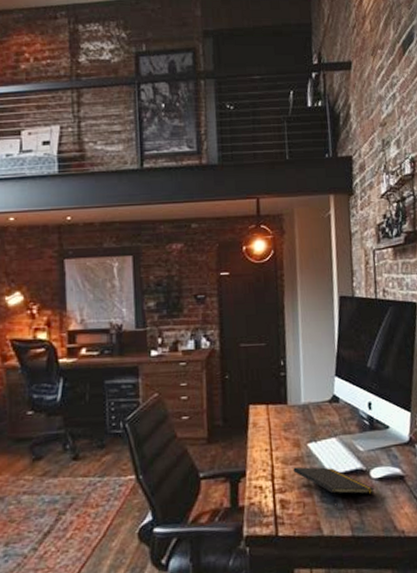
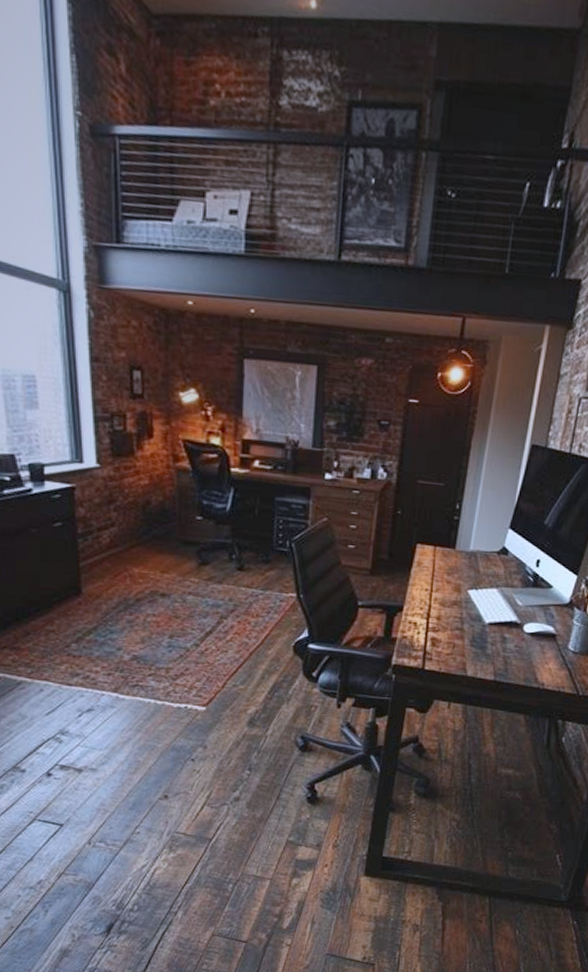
notepad: present [293,466,375,504] -> none [449,610,524,650]

